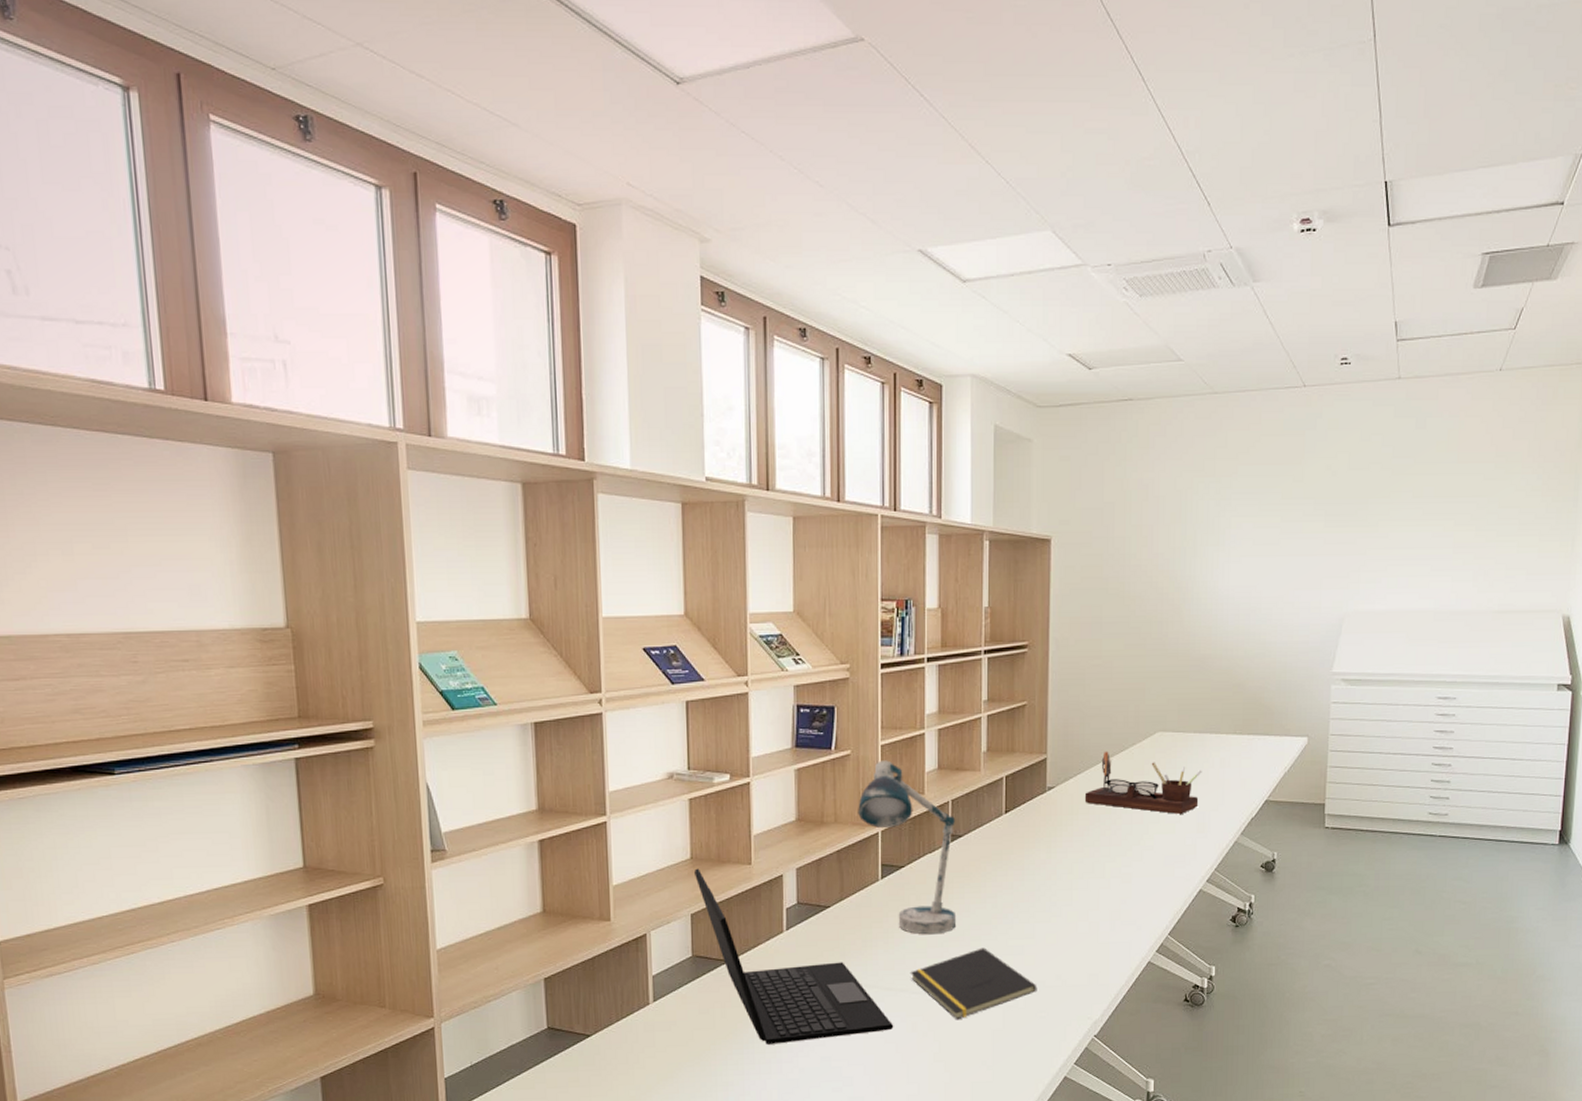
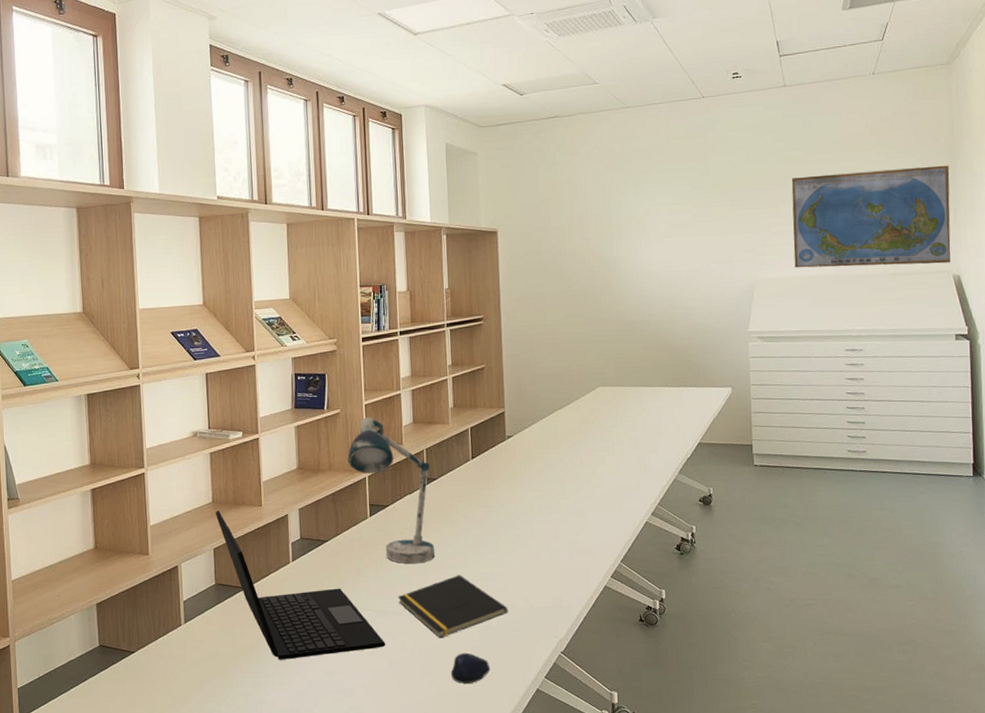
computer mouse: none [968,1036,1013,1071] -> present [451,652,491,684]
desk organizer: present [1084,751,1202,814] -> none [539,404,640,457]
world map: none [1390,485,1572,602] -> present [791,165,951,268]

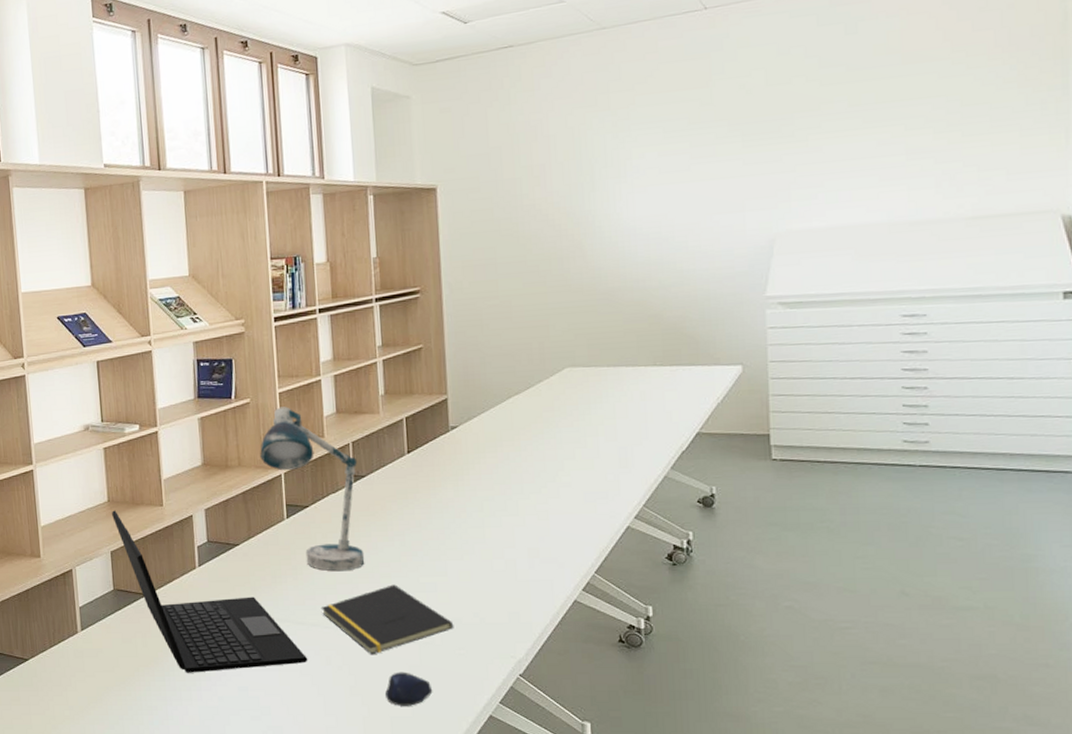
world map: present [791,165,951,268] -> none [827,72,1060,216]

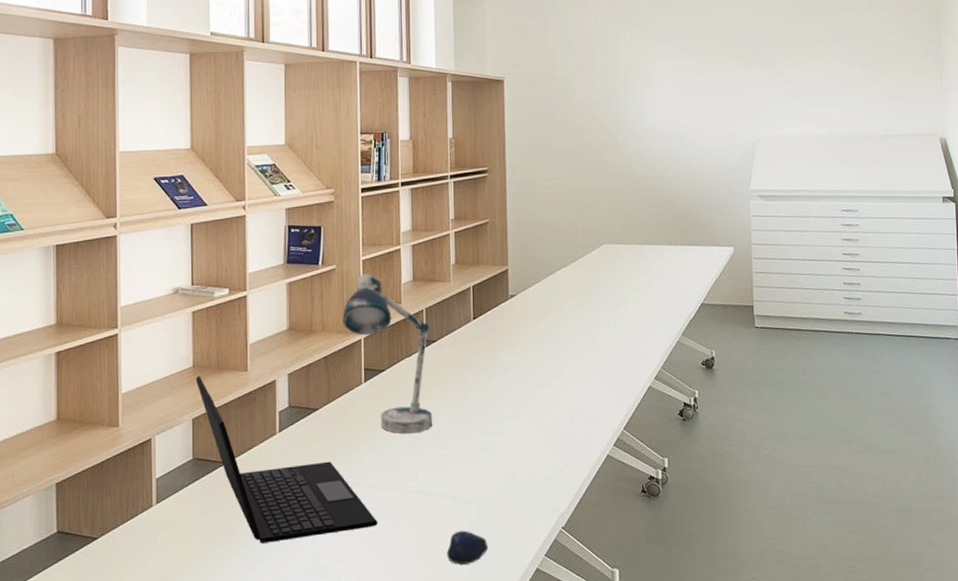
notepad: present [320,584,454,655] -> none [392,445,508,516]

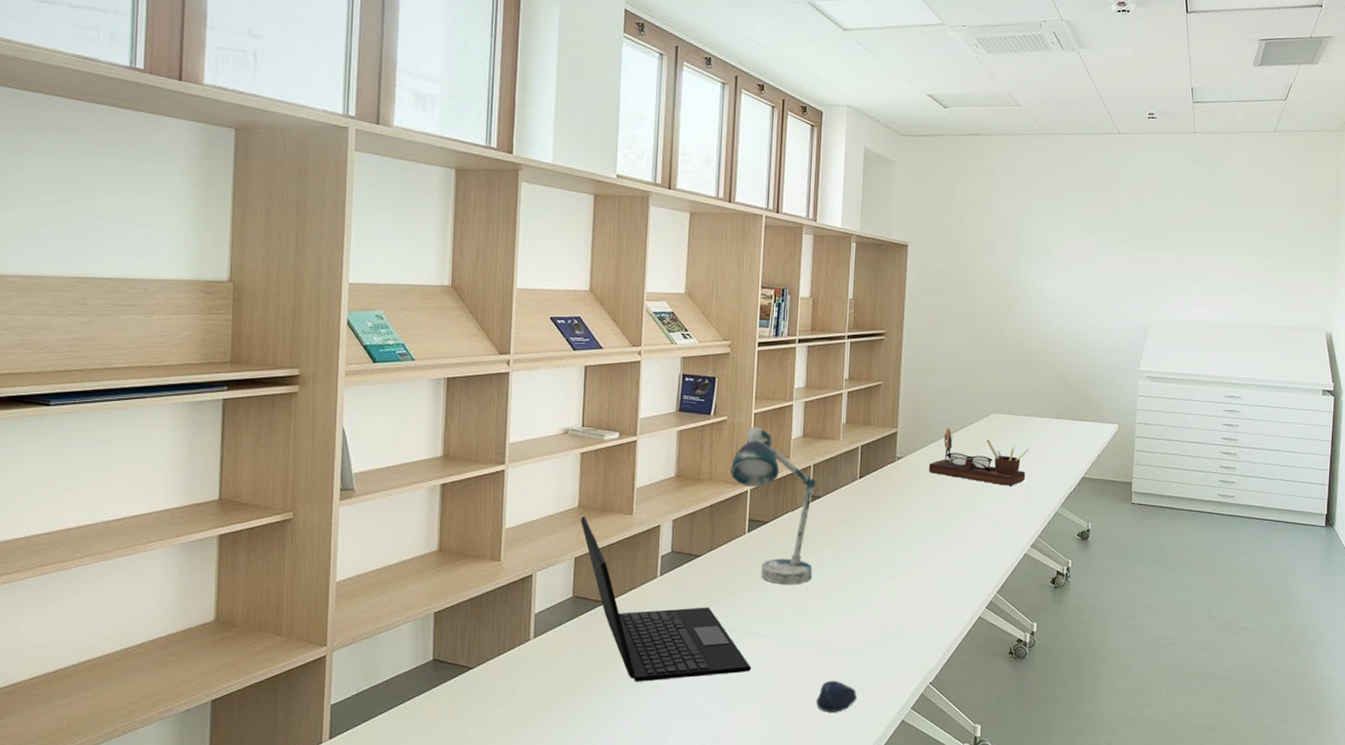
desk organizer: none [542,262,644,318] -> present [928,428,1029,486]

